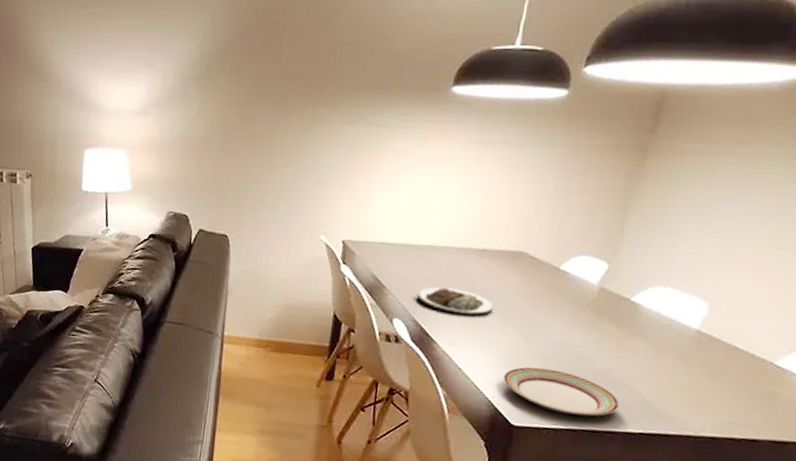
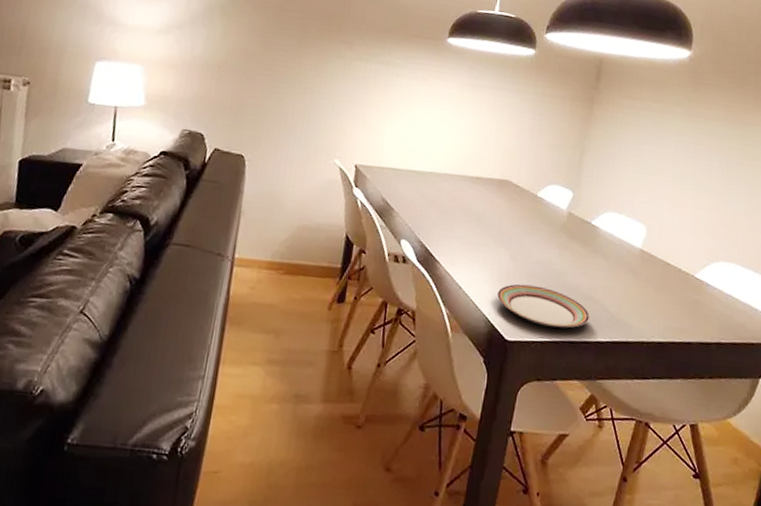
plate: present [416,287,494,317] -> none [421,210,487,238]

